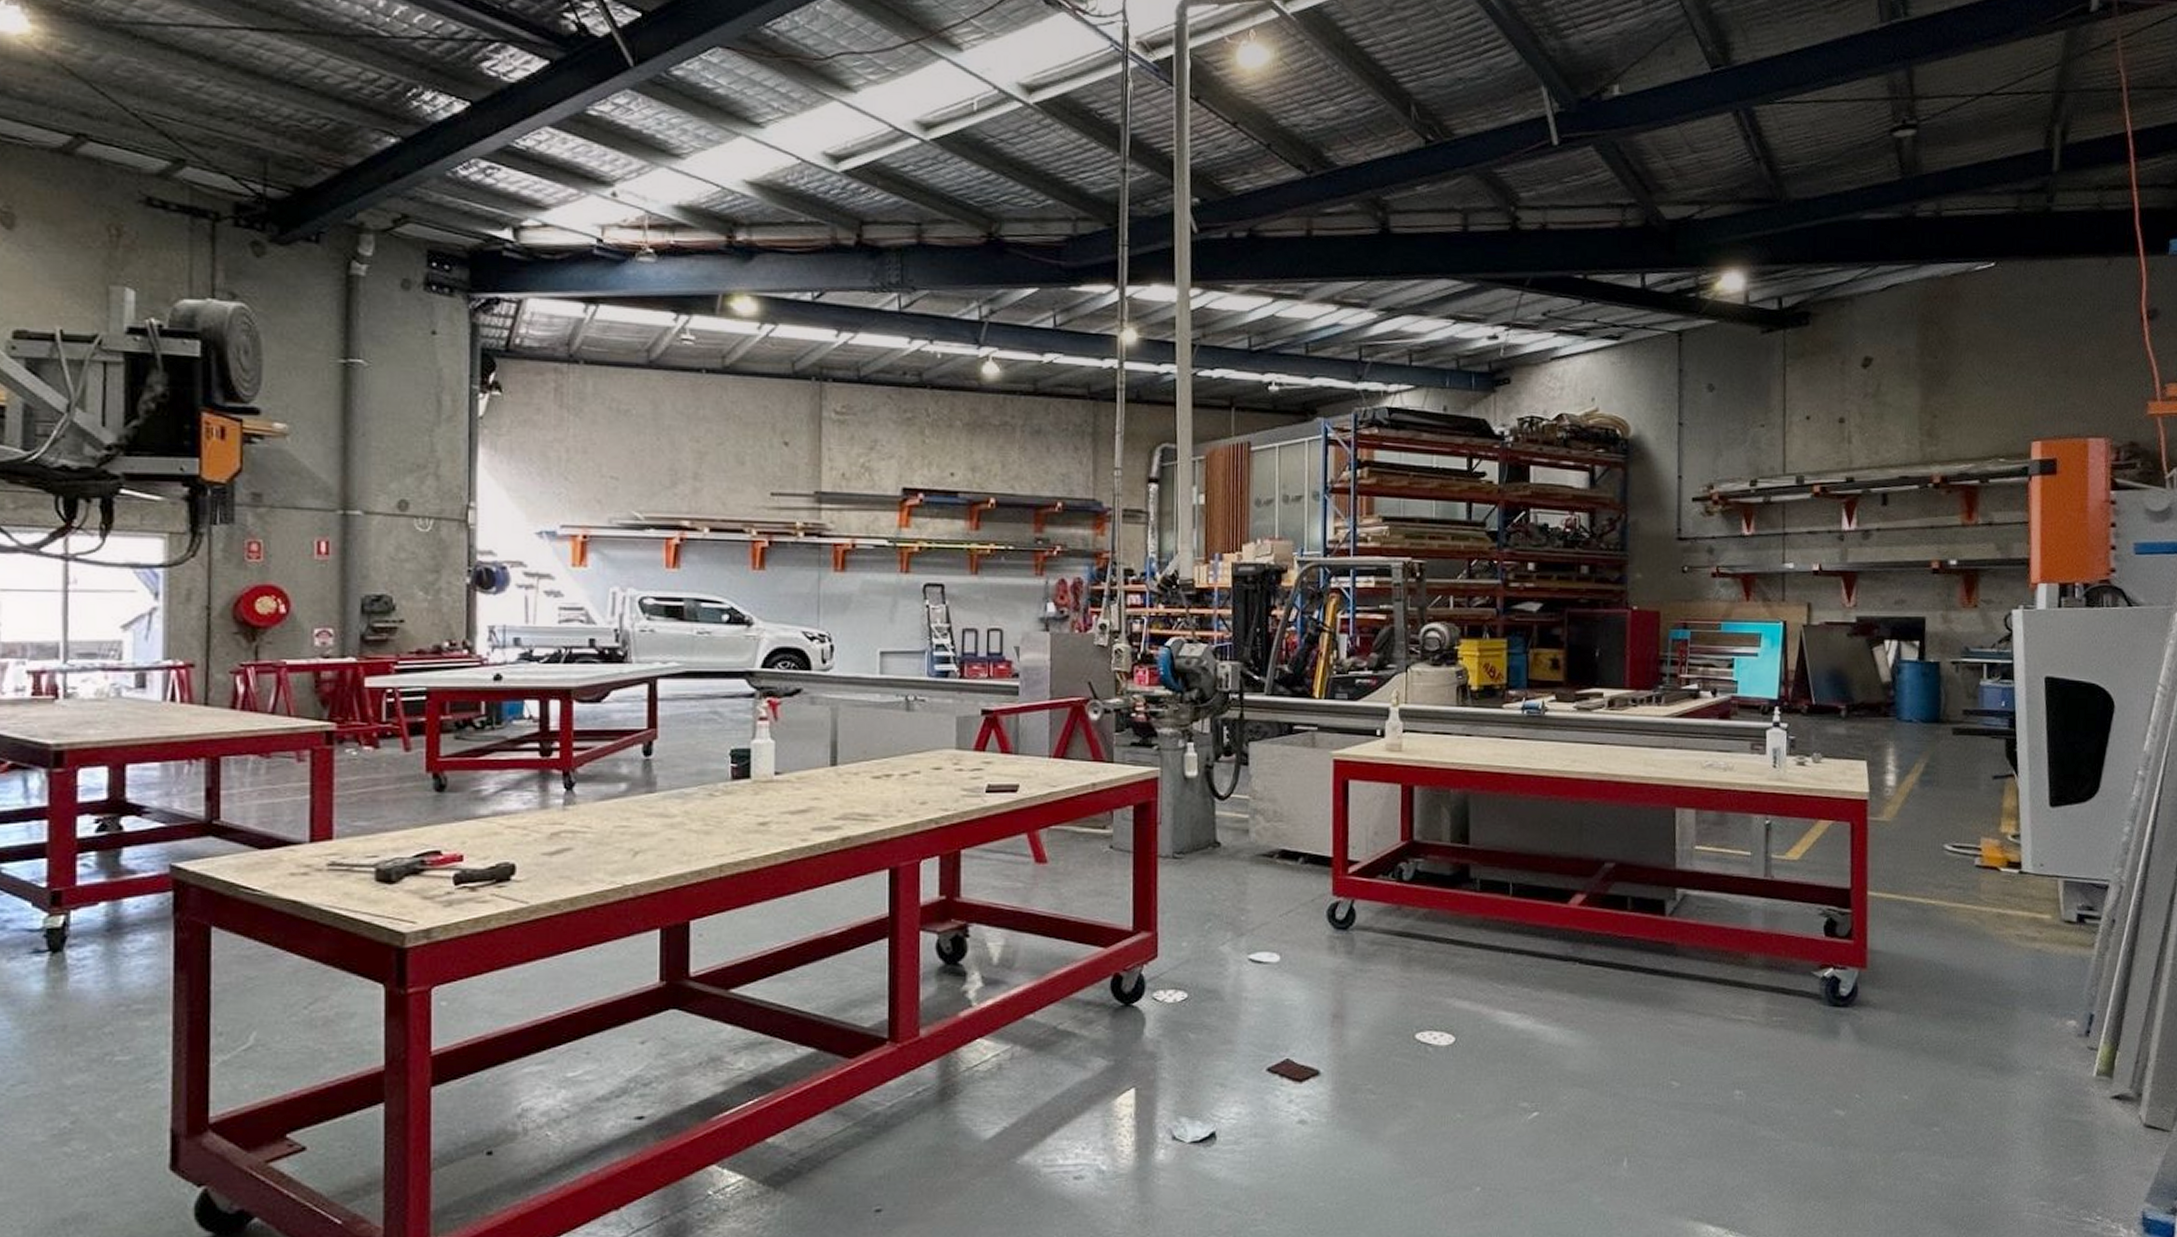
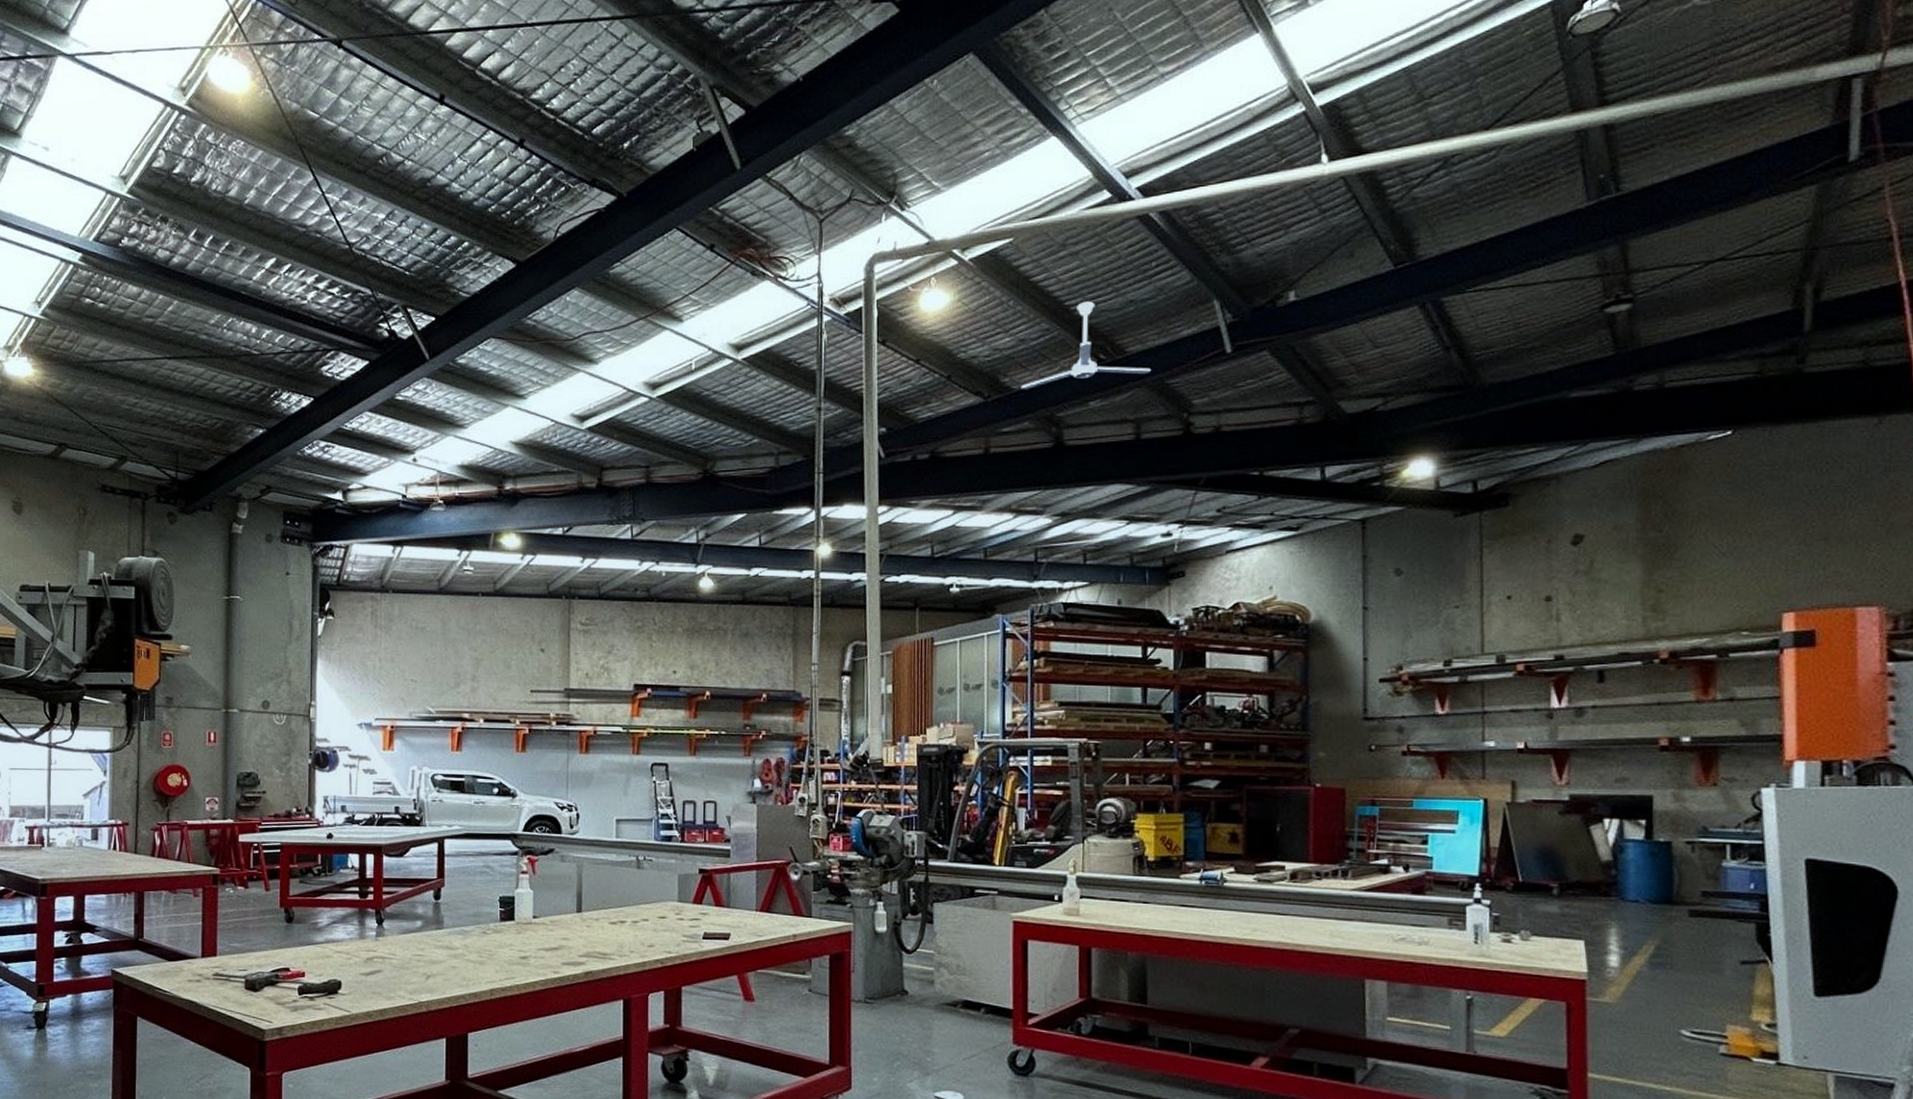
ceiling fan: none [1345,74,1480,167] -> present [1021,301,1152,389]

